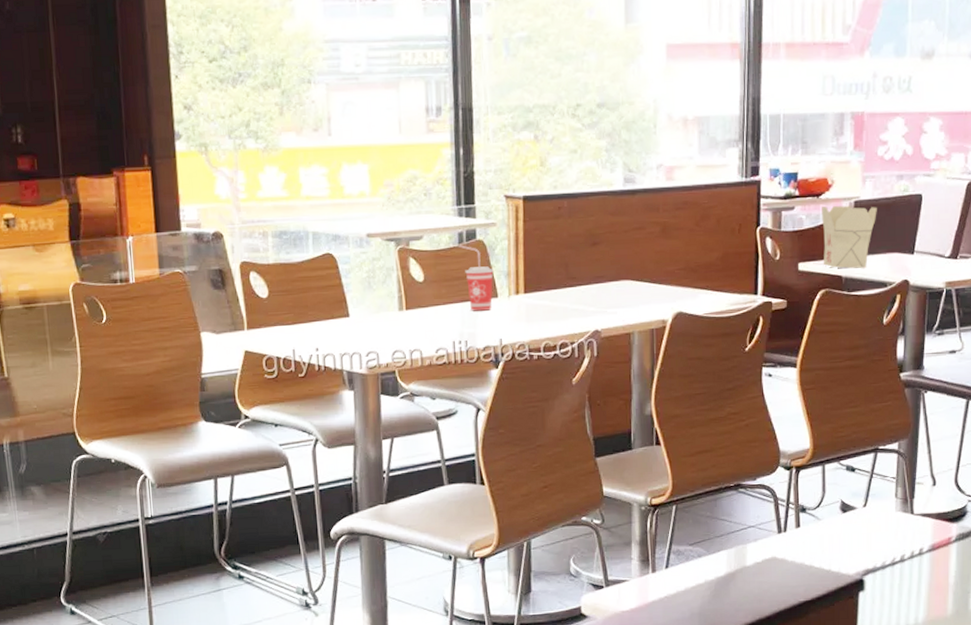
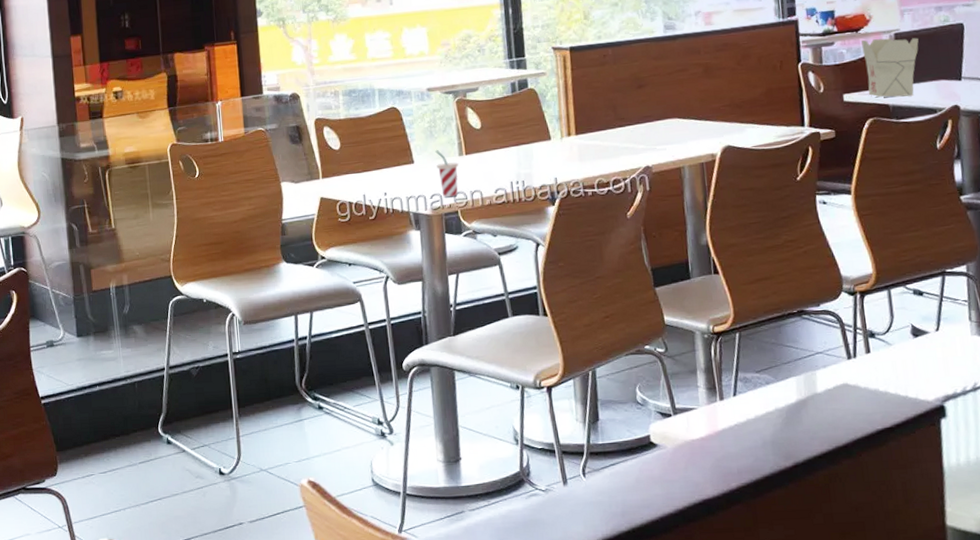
beverage cup: none [373,302,398,355] -> present [435,149,459,197]
beverage cup: present [459,245,495,311] -> none [512,94,547,153]

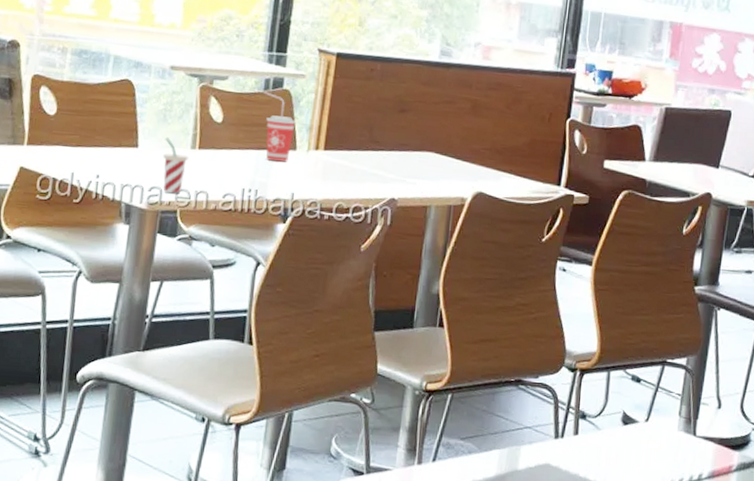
beverage cup: none [512,94,547,153] -> present [264,91,297,162]
takeout container: present [861,38,919,98] -> none [629,108,687,175]

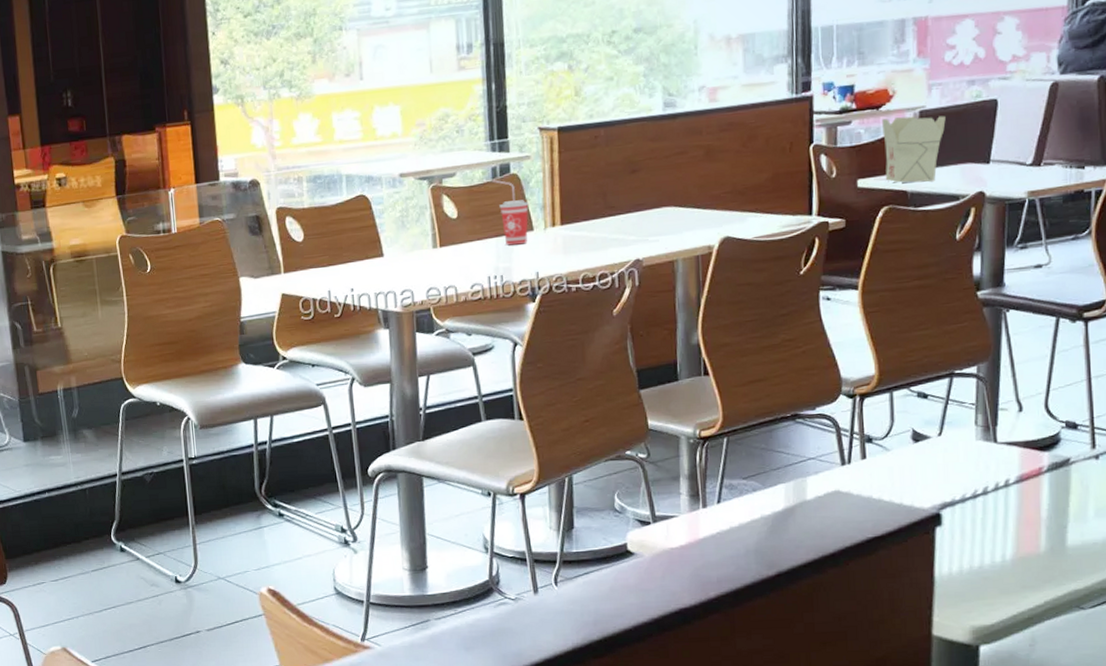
beverage cup: present [163,136,188,193] -> none [407,241,432,293]
takeout container: none [629,108,687,175] -> present [882,115,946,183]

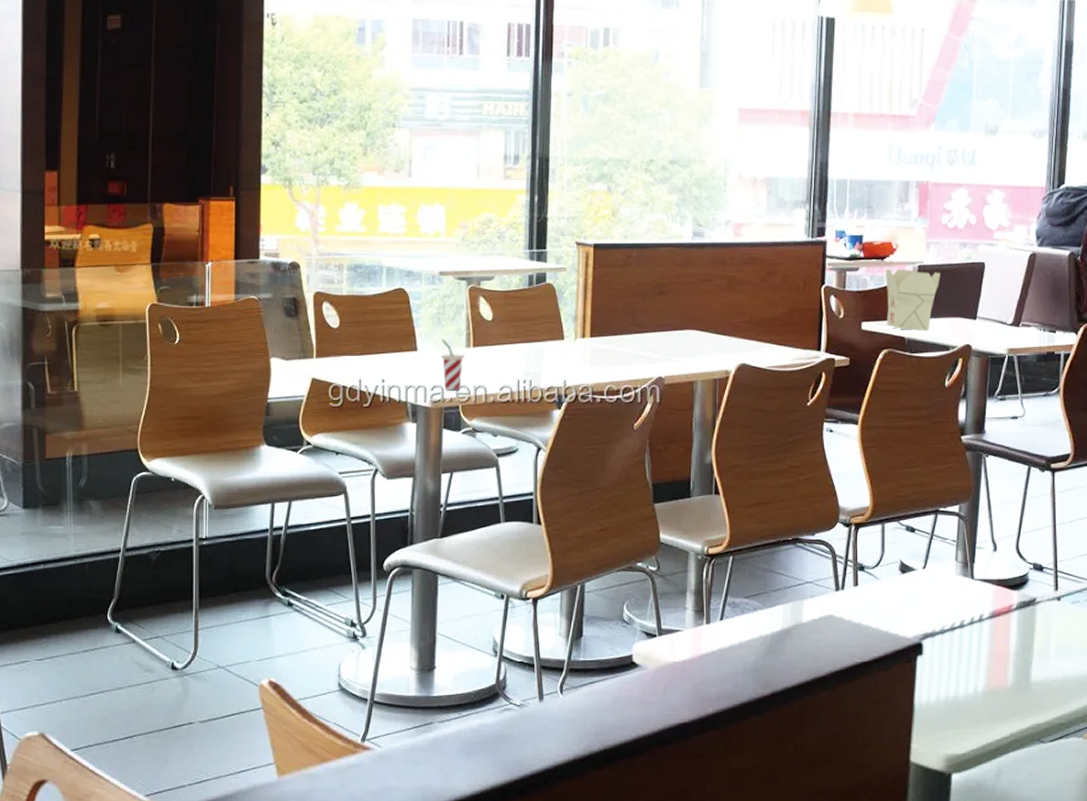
beverage cup: none [407,241,432,293] -> present [441,338,464,390]
beverage cup: present [492,179,530,245] -> none [528,287,563,352]

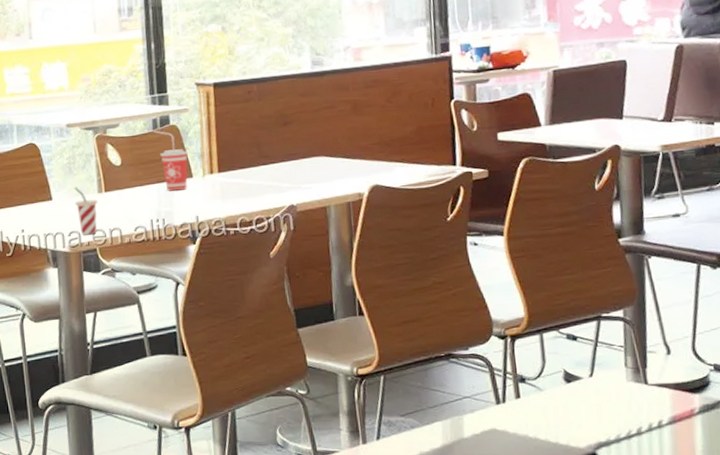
beverage cup: none [528,287,563,352] -> present [153,130,189,191]
takeout container: present [886,269,940,330] -> none [518,75,579,137]

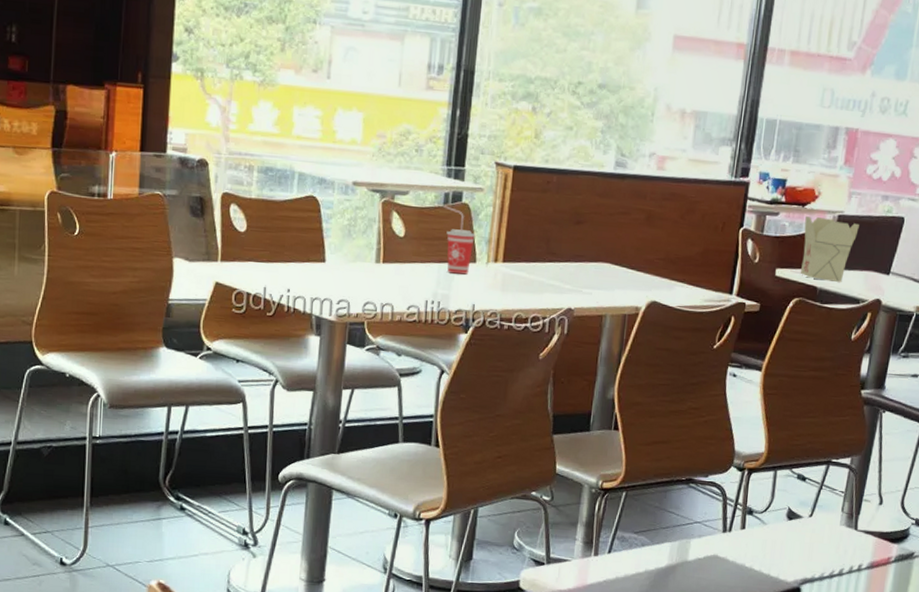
beverage cup: present [74,186,98,234] -> none [349,251,373,306]
takeout container: none [518,75,579,137] -> present [801,216,859,282]

